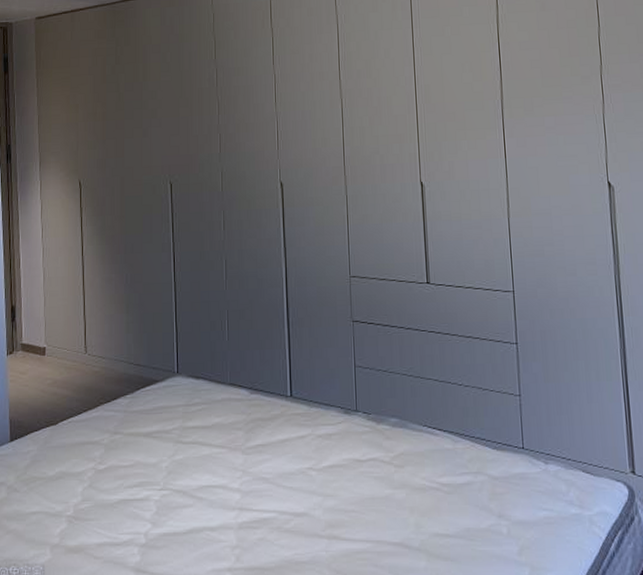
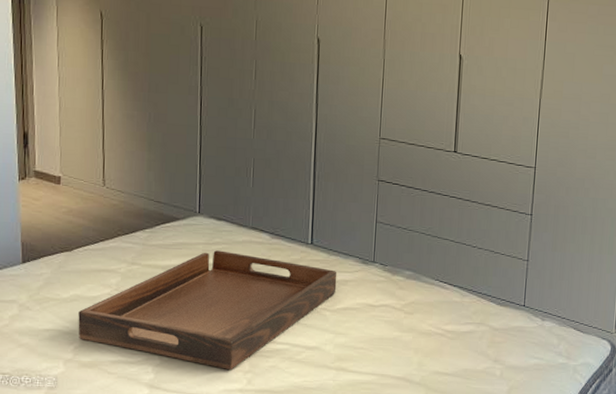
serving tray: none [64,411,321,547] -> present [78,250,337,371]

